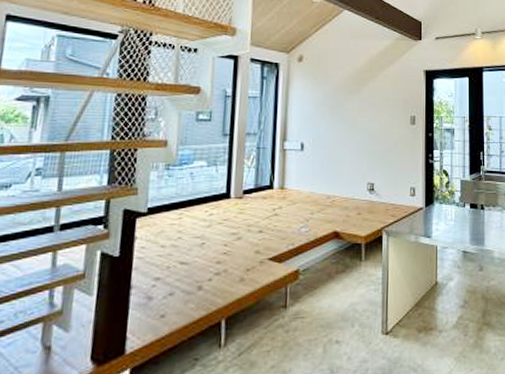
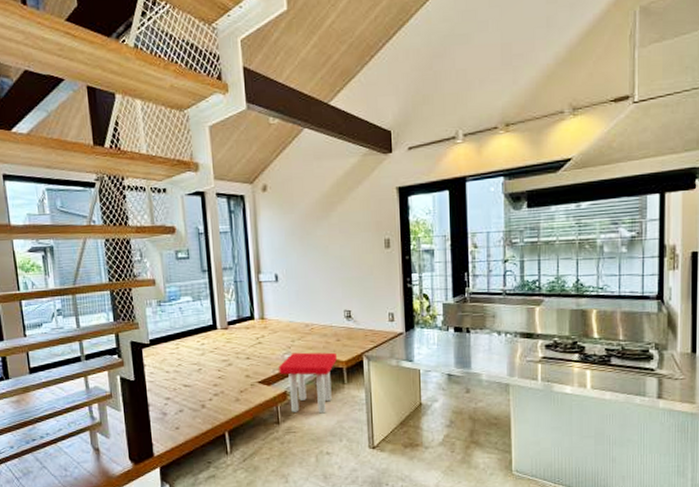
stool: none [293,226,356,295] -> present [279,352,337,414]

